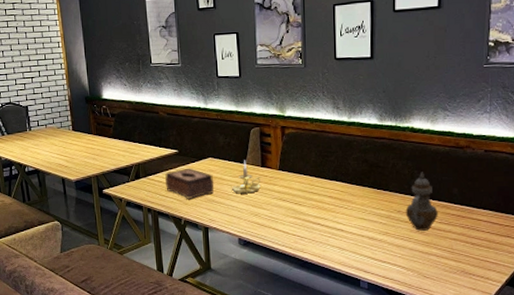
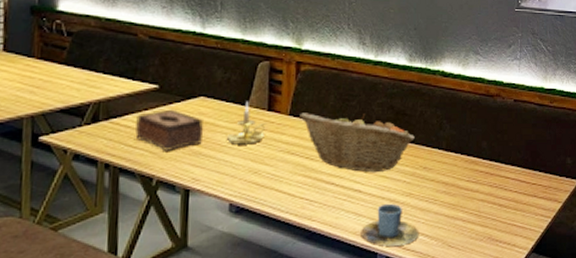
fruit basket: none [287,167,388,216] -> present [300,113,415,173]
cup: none [345,240,397,276] -> present [361,203,420,247]
teapot: present [405,172,438,231] -> none [431,122,466,191]

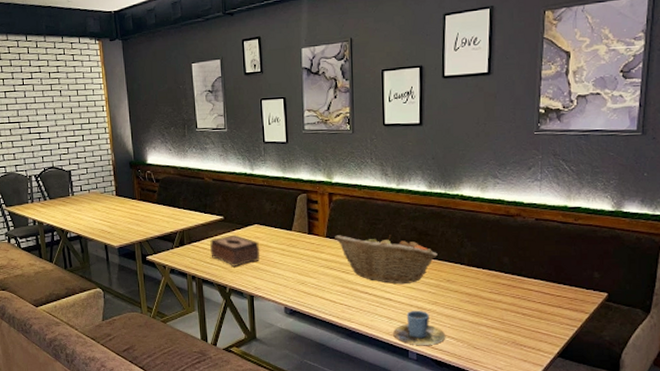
candle holder: present [226,101,266,145] -> none [277,227,308,262]

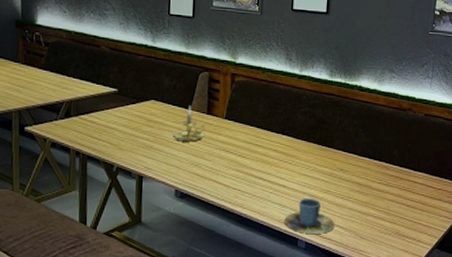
tissue box: present [210,234,260,266] -> none [99,109,155,144]
candle holder: none [277,227,308,262] -> present [172,105,206,142]
fruit basket: present [335,235,438,285] -> none [234,117,333,172]

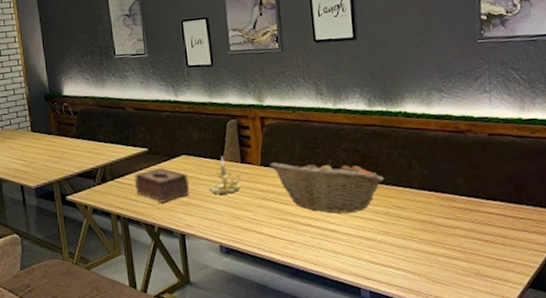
tissue box: none [99,109,155,144] -> present [135,167,190,203]
fruit basket: none [234,117,333,172] -> present [270,159,384,214]
cup: present [284,198,335,235] -> none [341,241,401,283]

